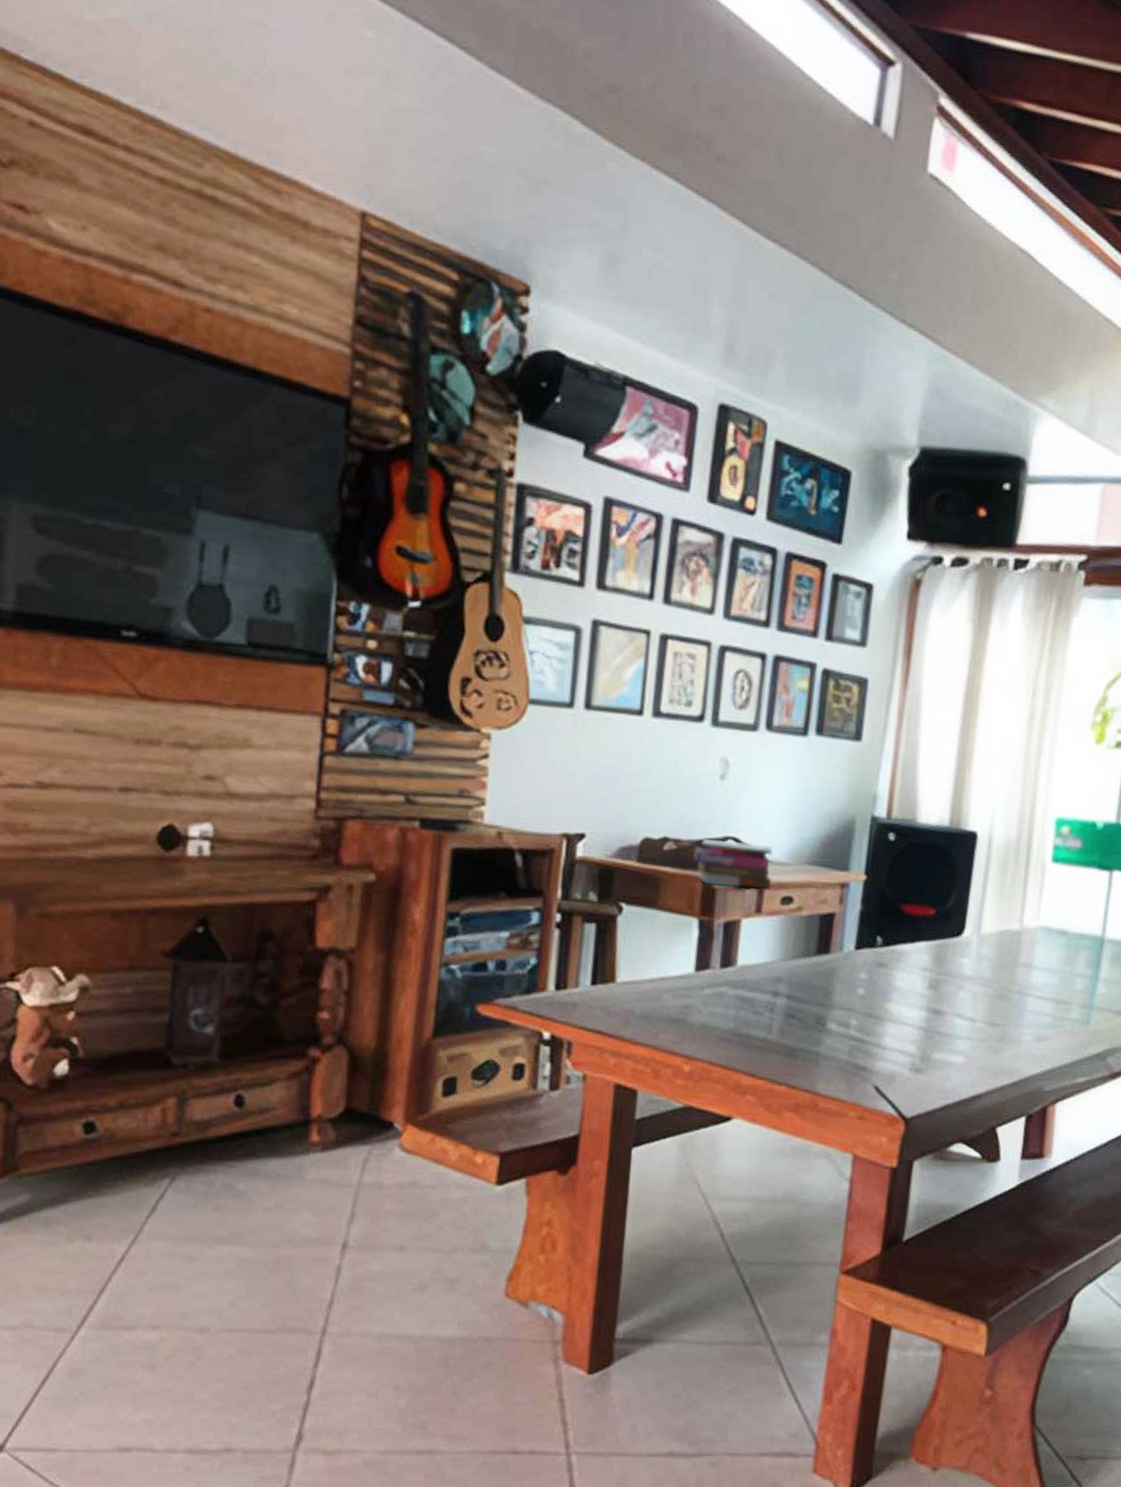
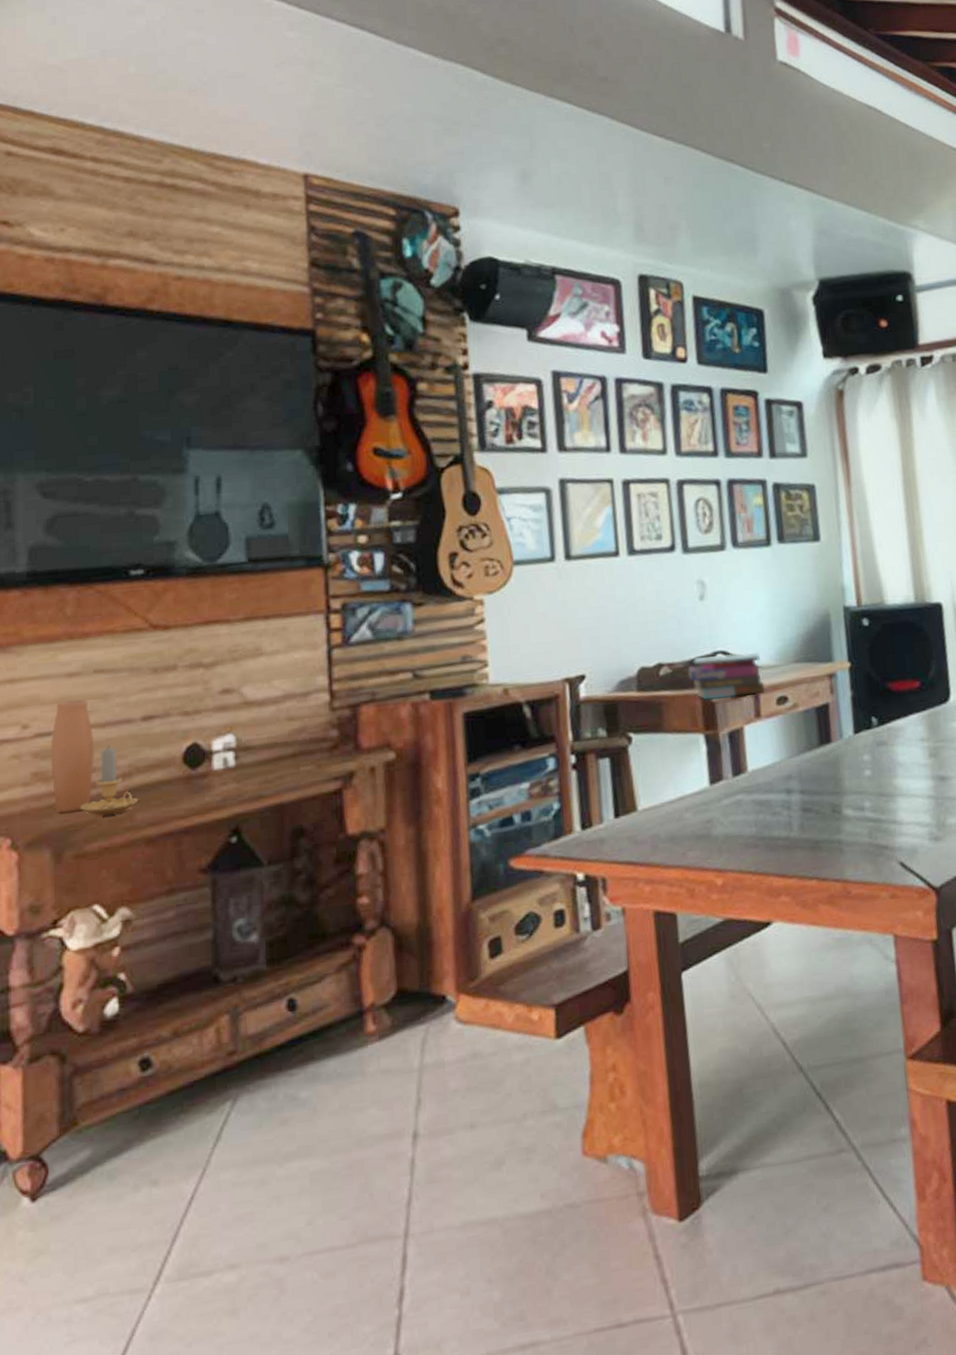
vase: none [21,755,68,871] -> present [50,699,94,813]
candle: none [48,810,107,881] -> present [80,745,137,816]

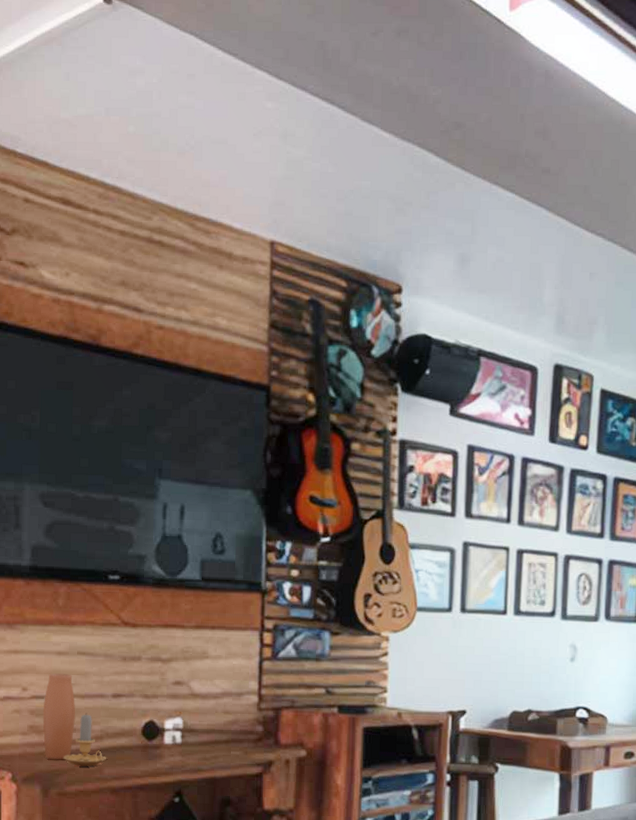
books: present [688,653,766,700] -> none [552,709,616,747]

